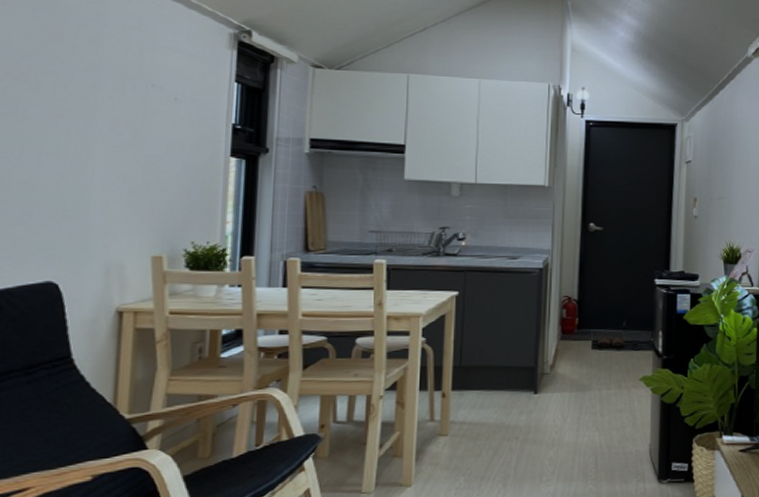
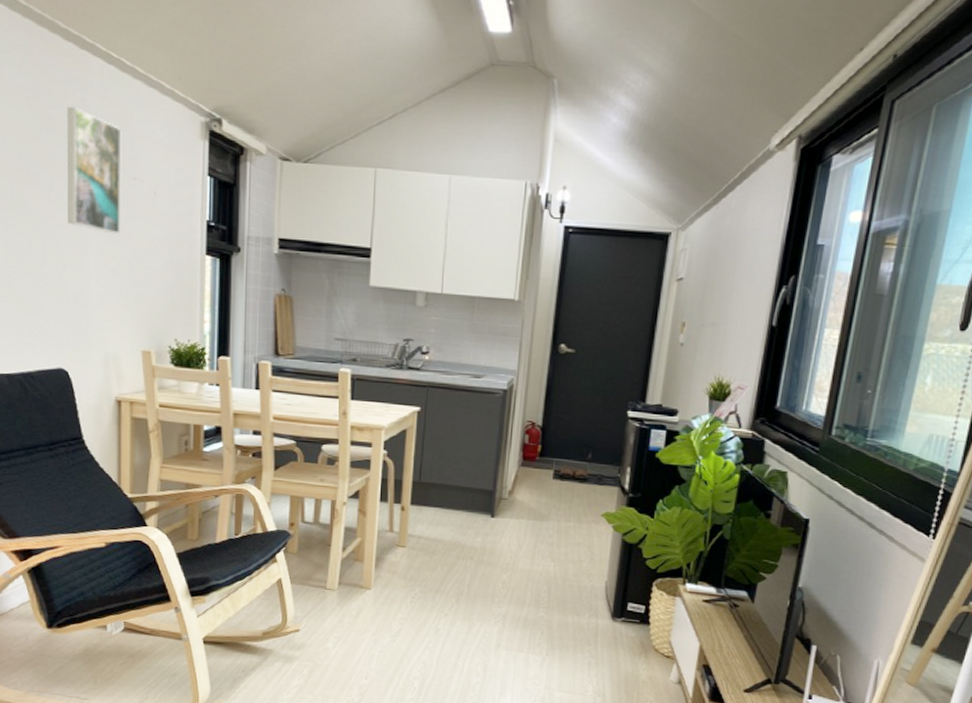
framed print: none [71,18,140,140] -> present [66,106,122,235]

